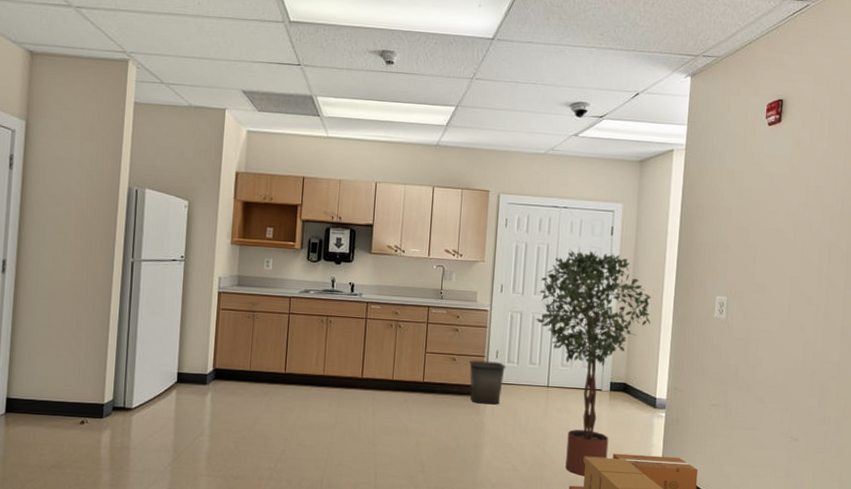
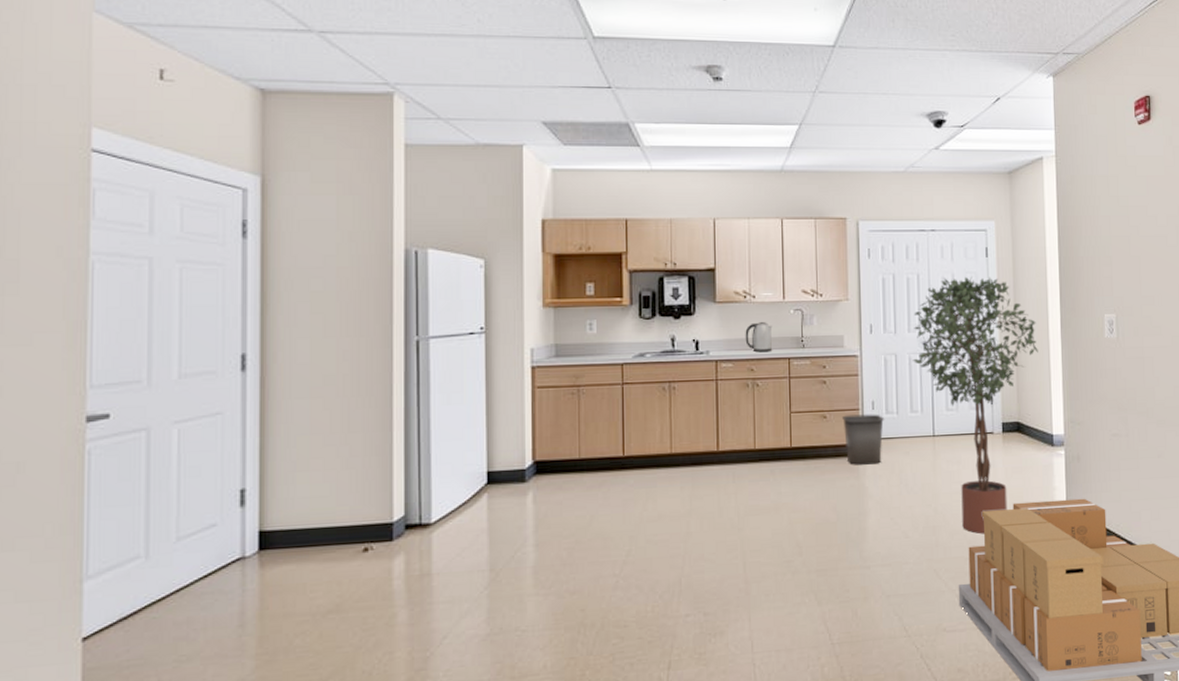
kettle: none [393,273,417,300] -> present [745,322,773,353]

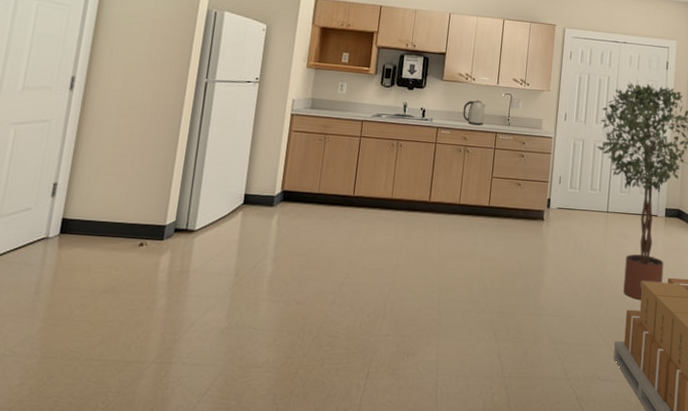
waste bin: present [841,414,885,465] -> none [533,185,569,229]

